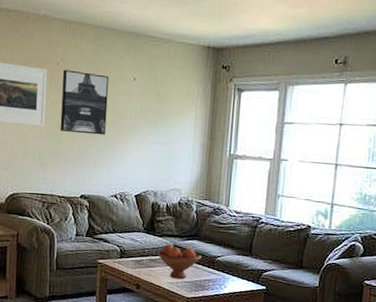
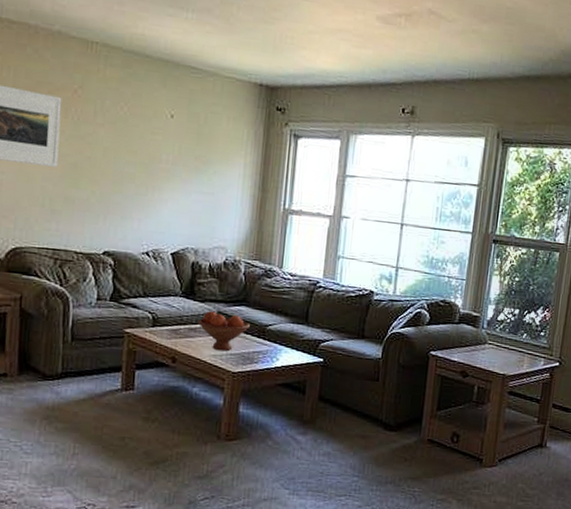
wall art: present [60,70,109,135] -> none [77,99,141,181]

